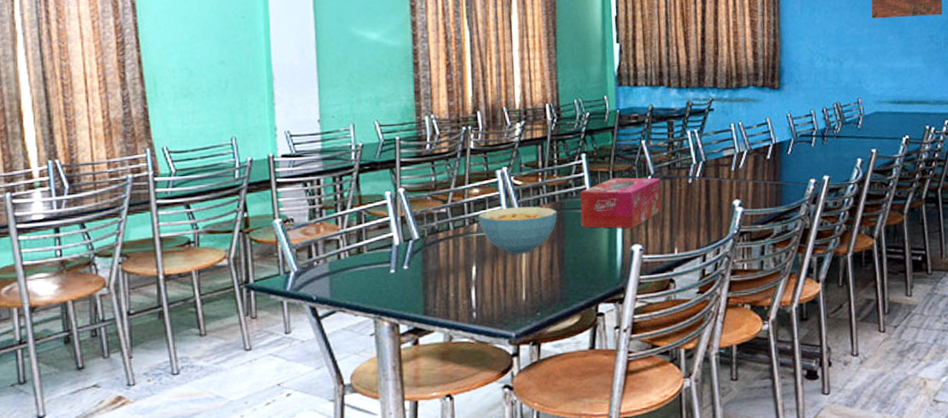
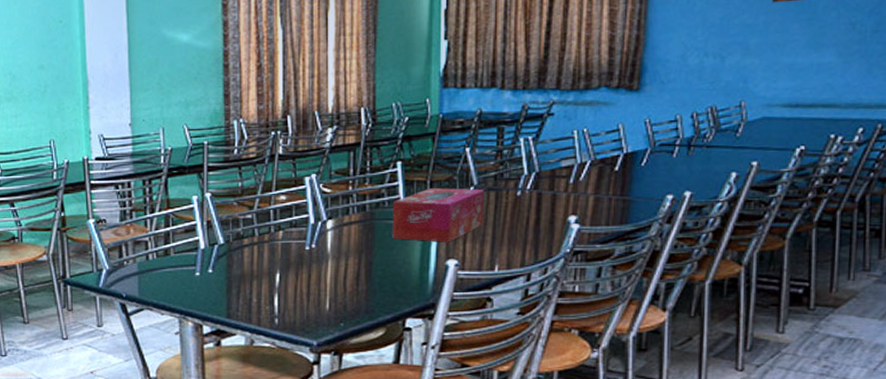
cereal bowl: present [478,206,558,255] -> none [284,215,368,264]

